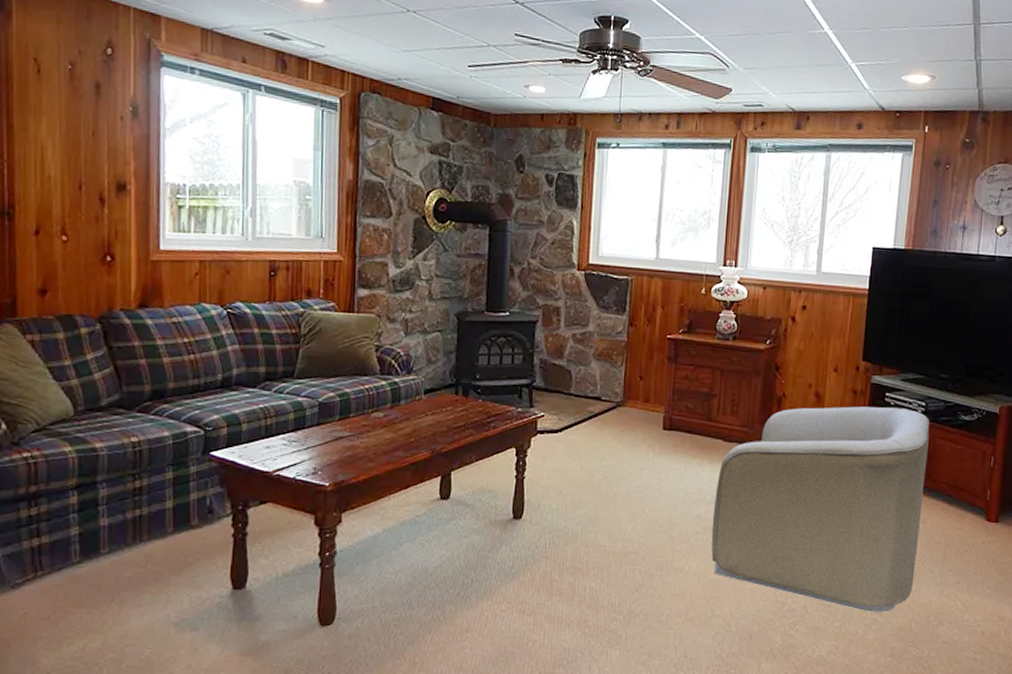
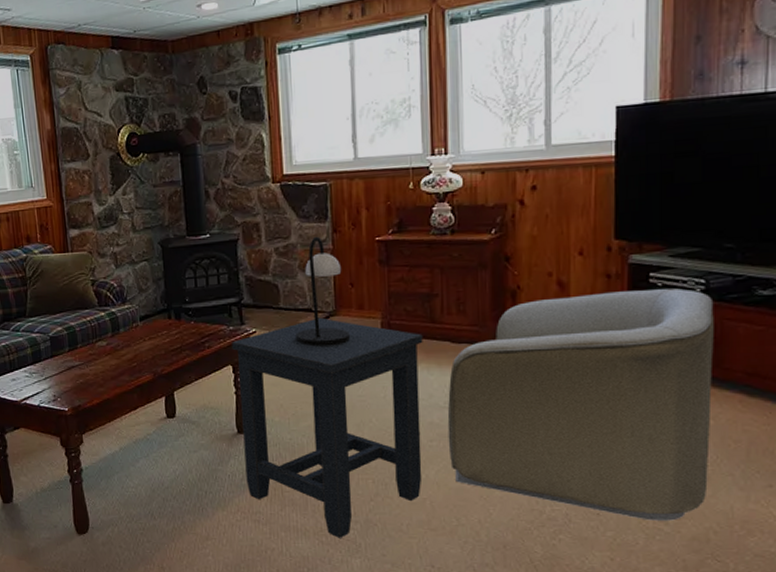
side table: none [516,407,699,629] -> present [232,317,423,538]
table lamp: none [582,327,635,436] -> present [296,236,351,347]

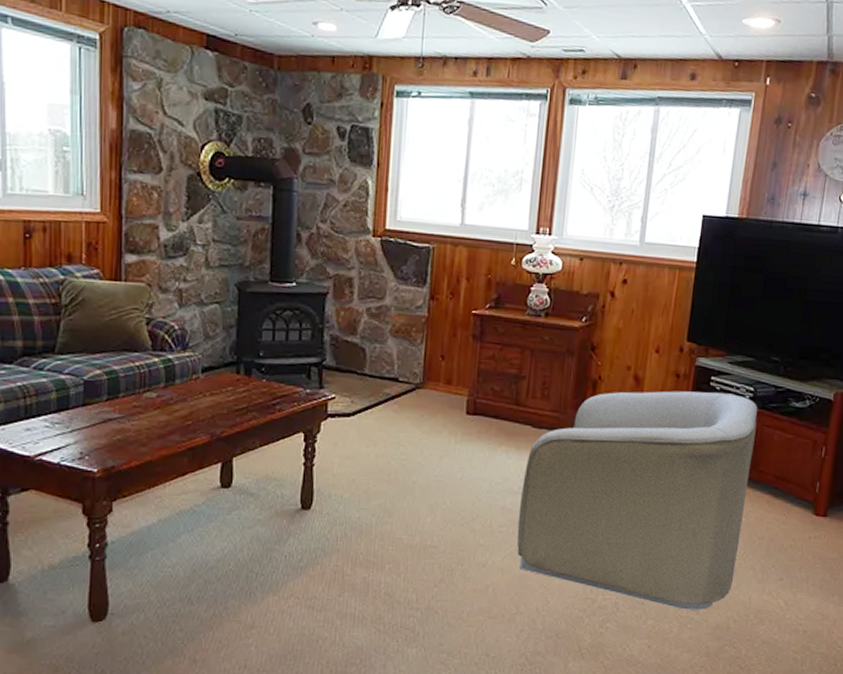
side table: present [232,317,423,538] -> none [305,388,506,626]
table lamp: present [296,236,351,347] -> none [378,301,435,421]

